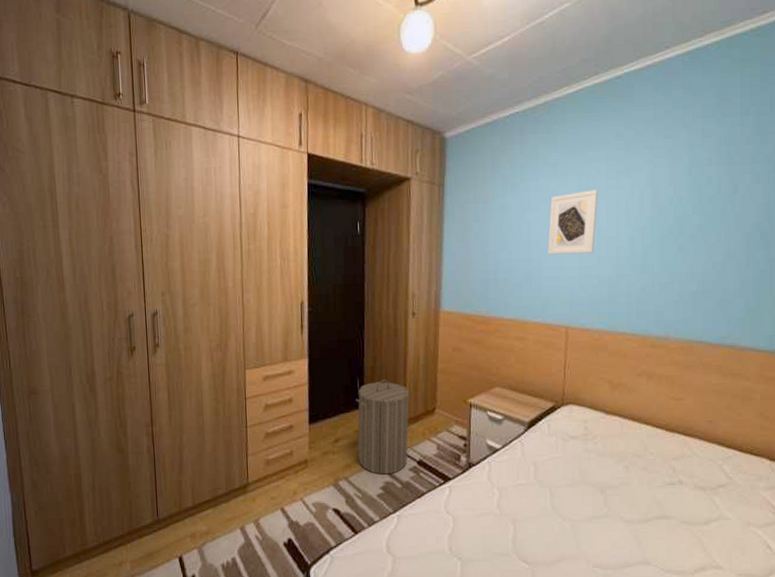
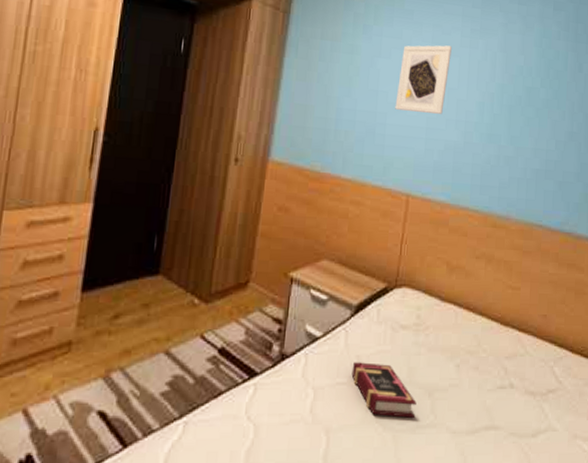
laundry hamper: present [356,379,409,475] -> none [141,239,219,366]
book: none [530,467,590,510] -> present [351,362,417,418]

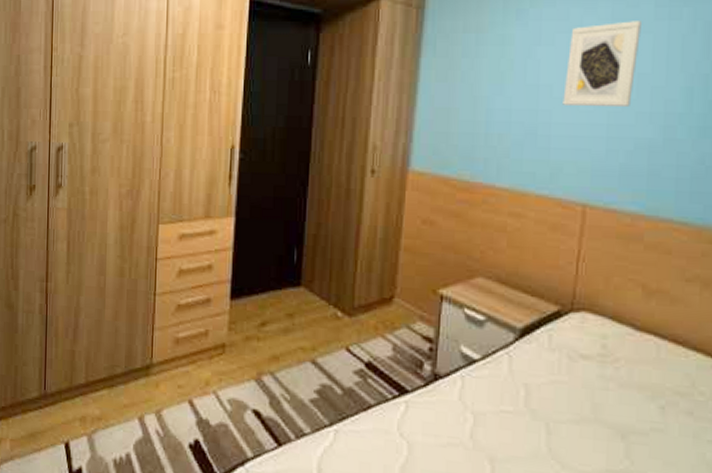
book: present [351,362,417,418] -> none [518,390,605,460]

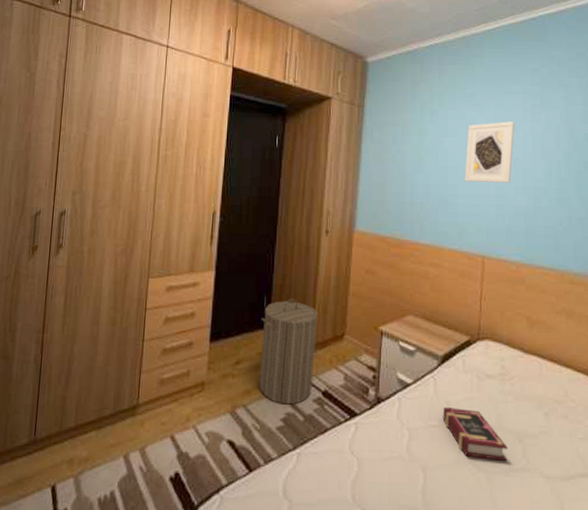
laundry hamper: none [288,252,360,376] -> present [259,299,317,405]
book: none [518,390,605,460] -> present [442,407,508,461]

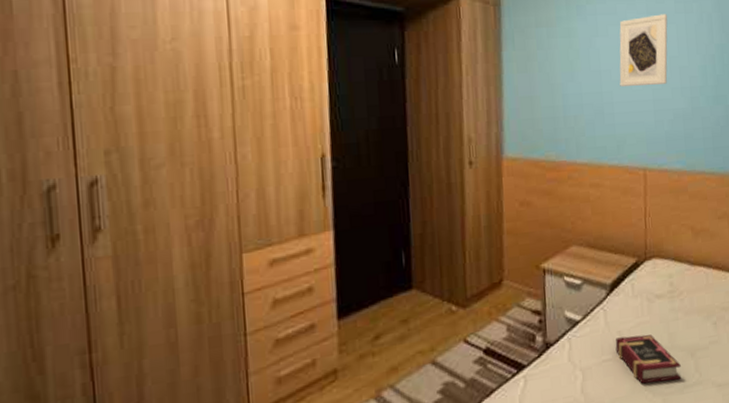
laundry hamper: present [259,299,317,405] -> none [401,249,471,375]

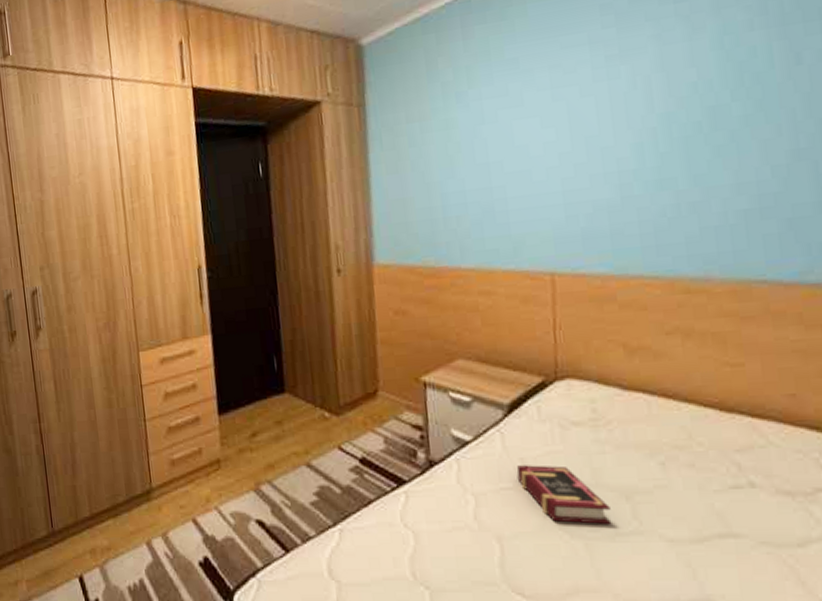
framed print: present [619,14,668,86] -> none [512,85,583,179]

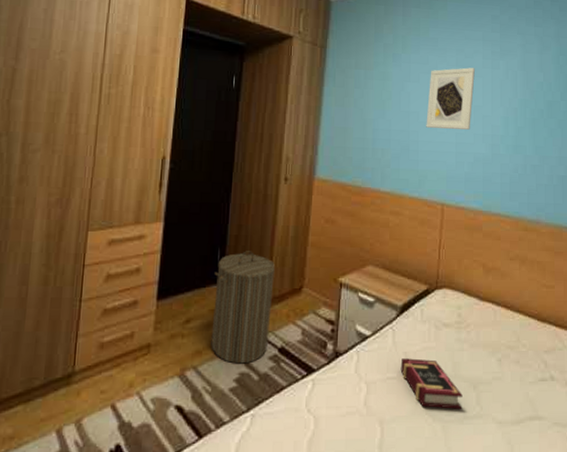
laundry hamper: none [274,355,346,477] -> present [211,251,275,364]
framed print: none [512,85,583,179] -> present [426,67,475,130]

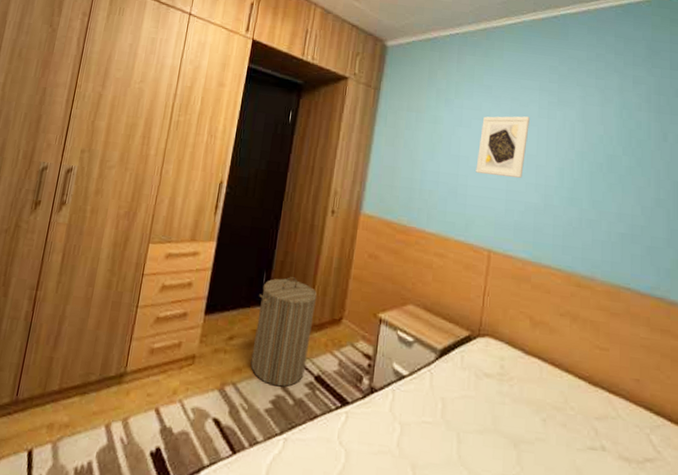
book: present [400,358,463,409] -> none [436,403,502,466]

